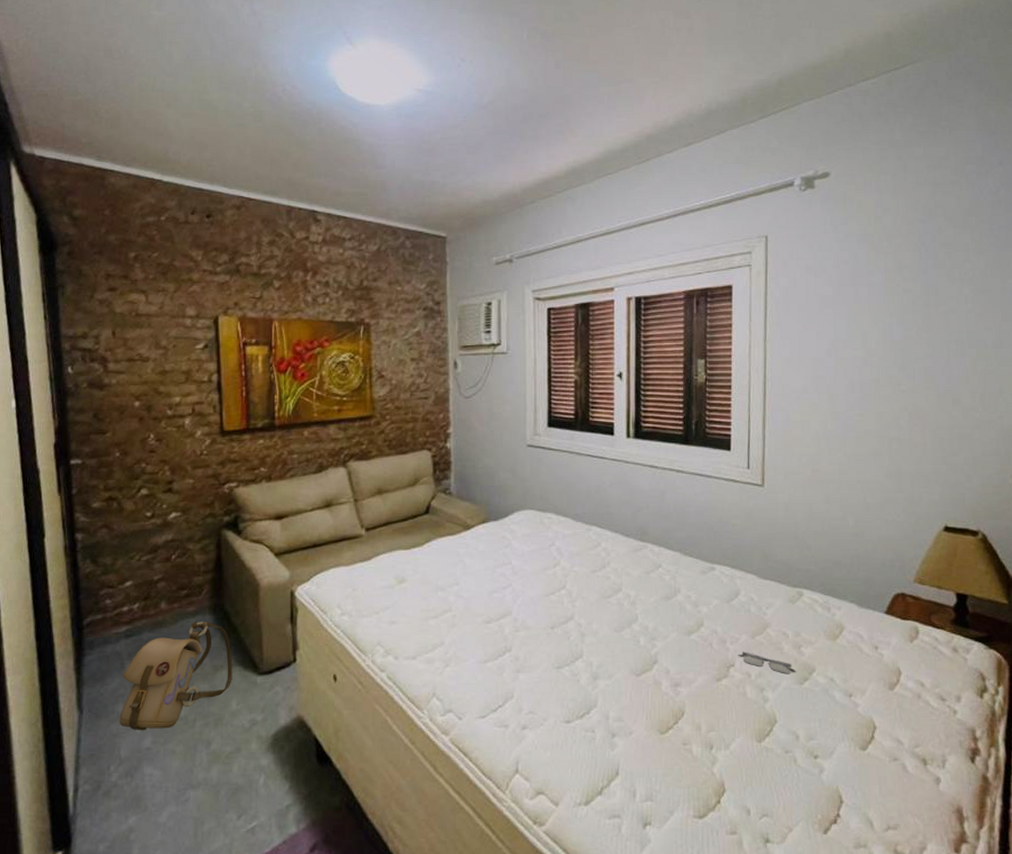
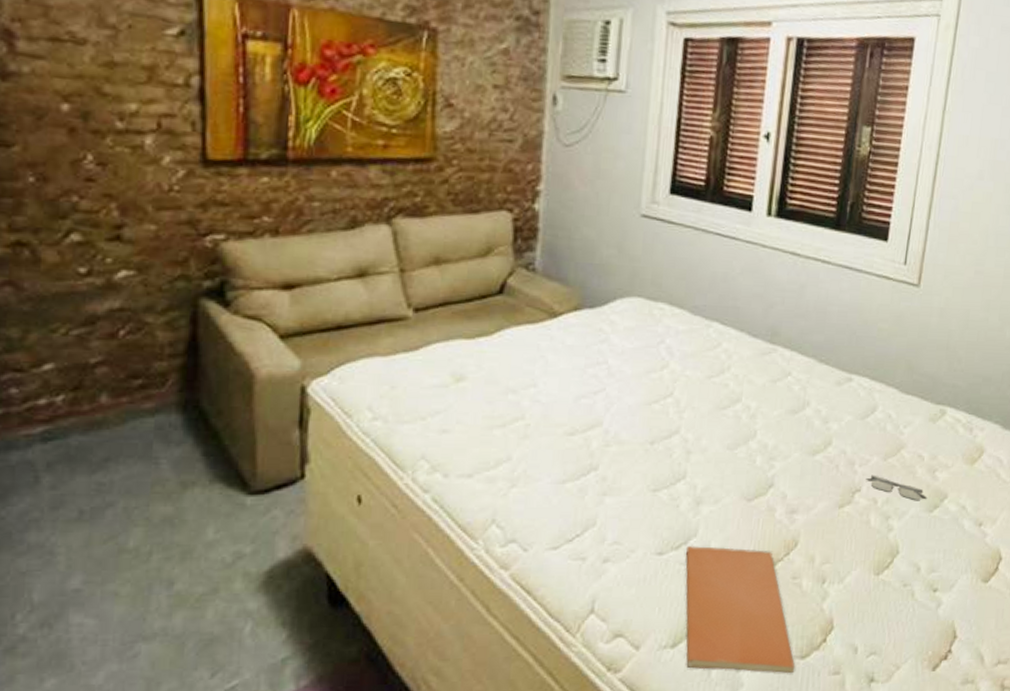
backpack: present [119,621,233,730] -> none [30,422,211,566]
book: none [590,714,695,831] -> present [685,545,795,673]

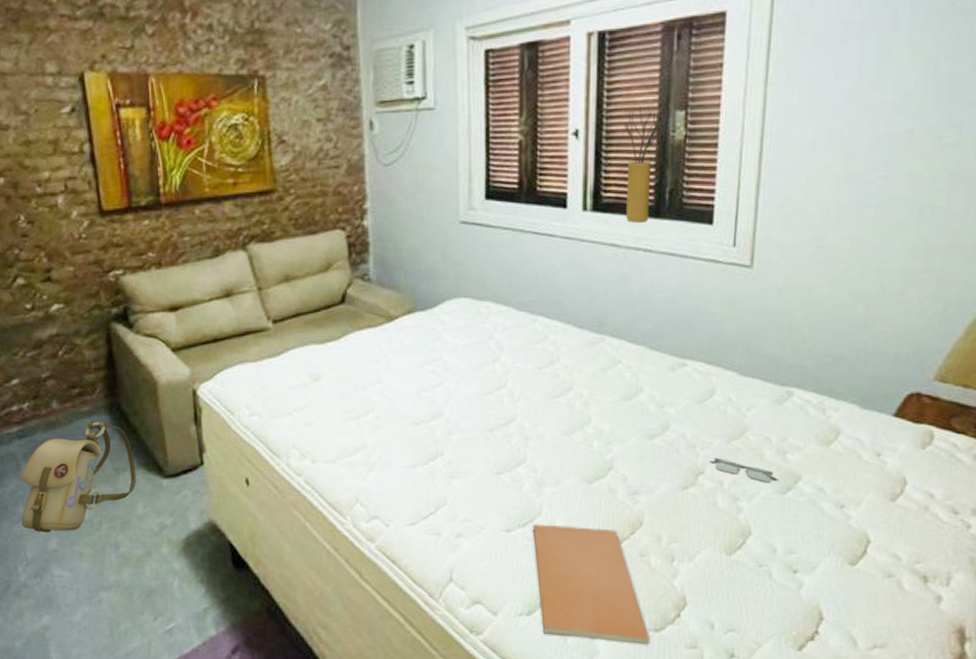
backpack: none [30,422,211,566] -> present [20,422,136,532]
vase: none [808,117,857,234] -> present [625,106,670,223]

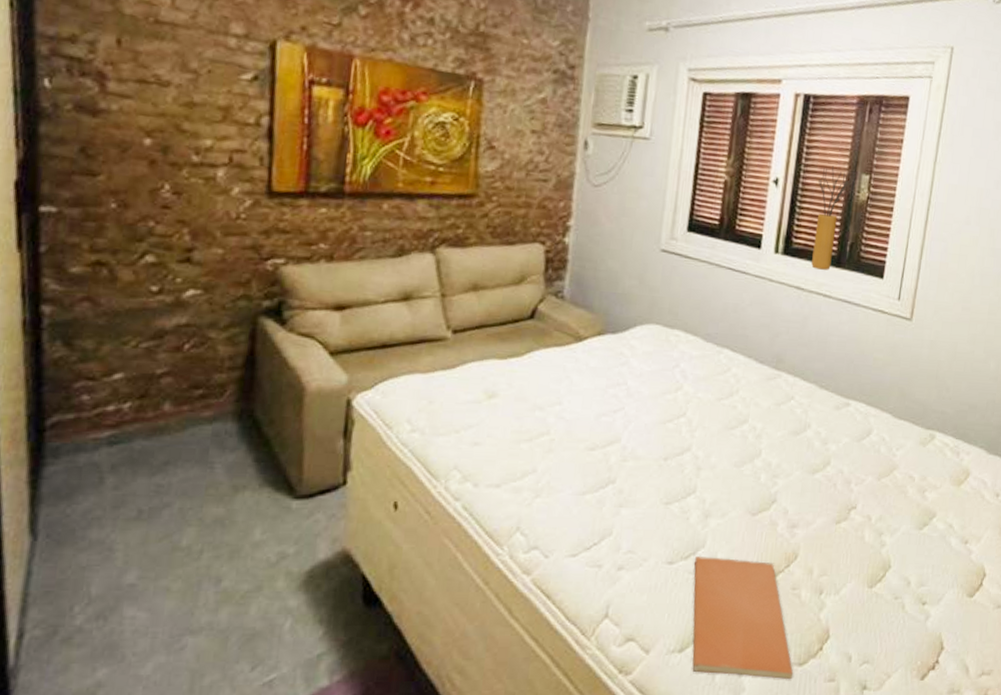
backpack: present [20,422,136,532] -> none [91,429,261,562]
glasses: present [709,457,778,483] -> none [861,493,917,519]

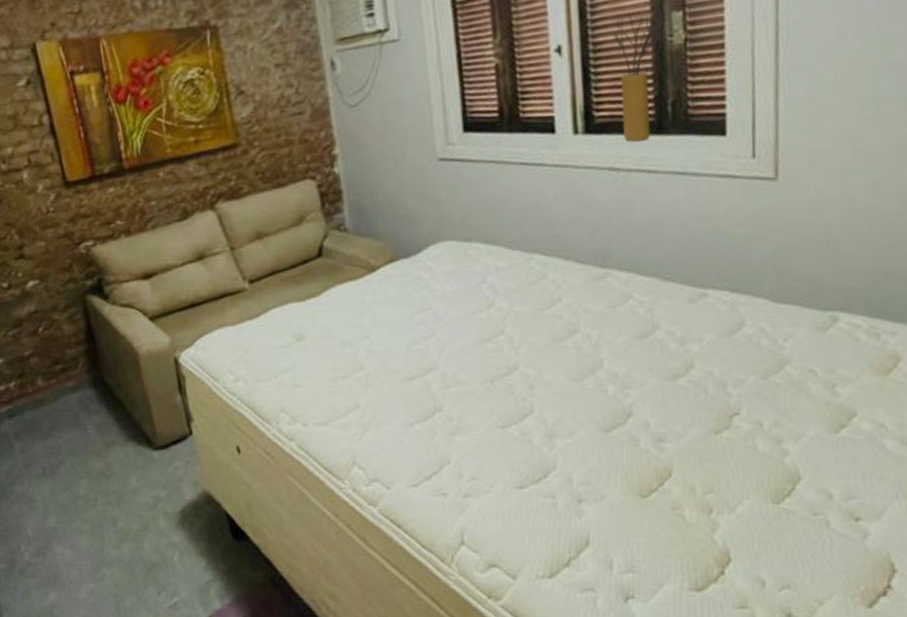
book: present [692,555,794,679] -> none [547,478,692,605]

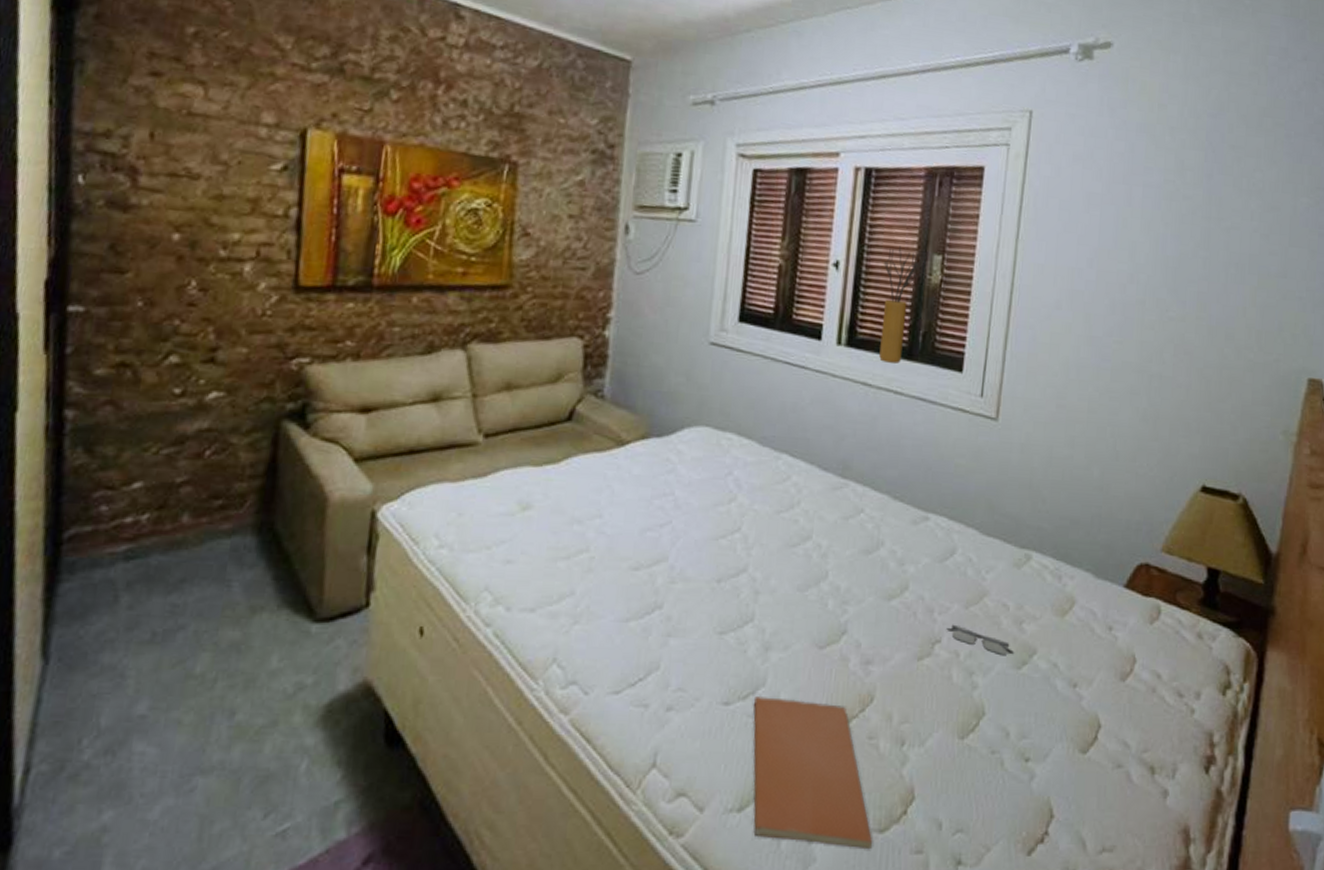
book: none [547,478,692,605] -> present [753,695,873,848]
glasses: none [744,396,828,421] -> present [946,624,1014,656]

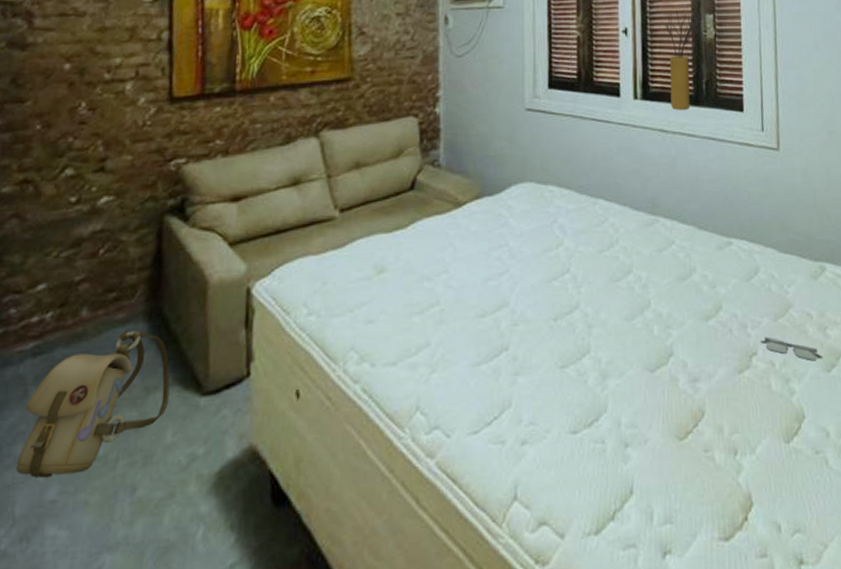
backpack: none [102,544,280,691] -> present [15,331,170,478]
book: present [753,695,873,848] -> none [599,421,721,559]

